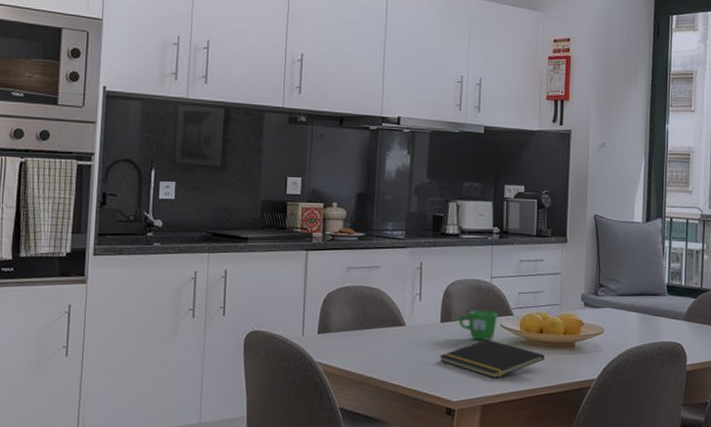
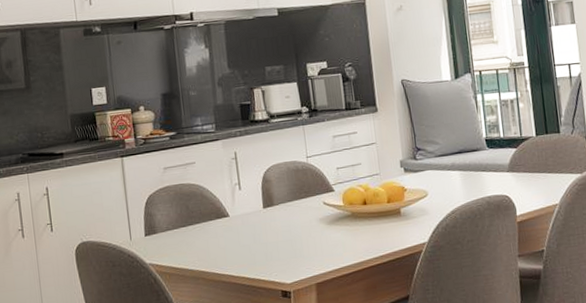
notepad: present [439,339,544,379] -> none [267,218,372,256]
mug: present [458,310,497,341] -> none [280,190,319,221]

